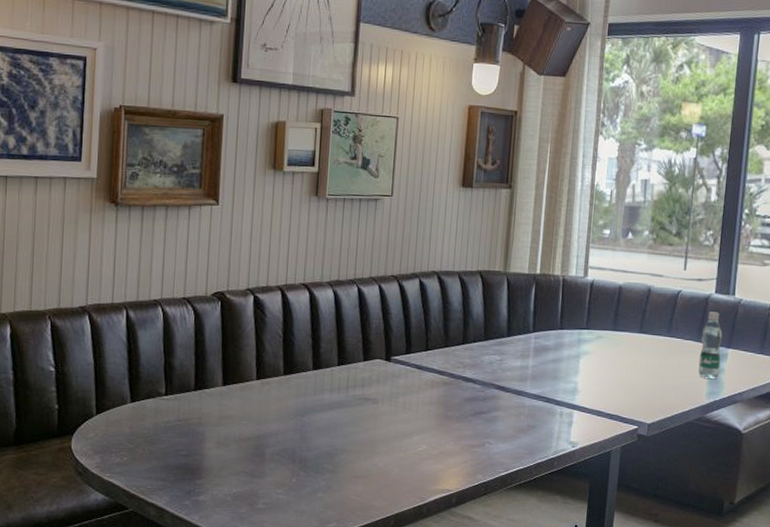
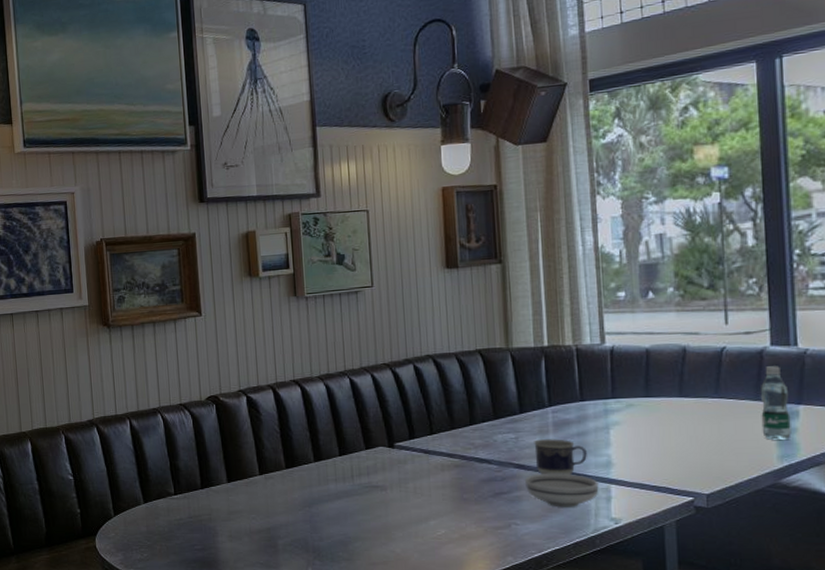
bowl: none [502,395,564,430] -> present [525,473,599,507]
cup: none [514,363,559,399] -> present [534,439,587,475]

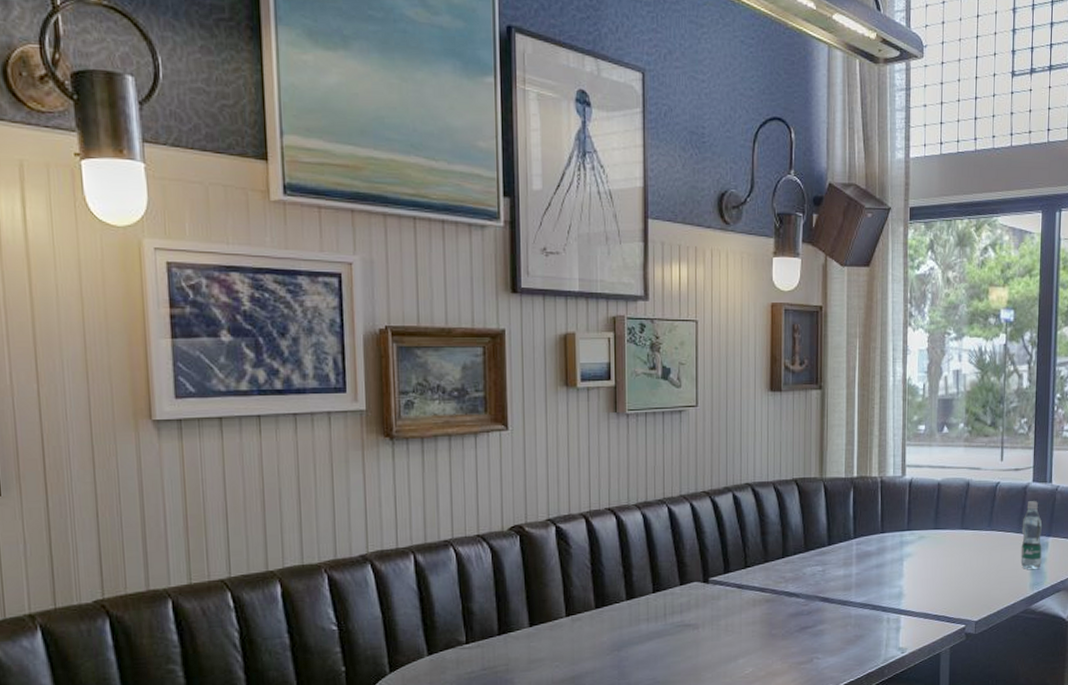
bowl: present [525,473,599,507] -> none [828,605,891,639]
cup: present [534,439,587,475] -> none [838,571,883,608]

